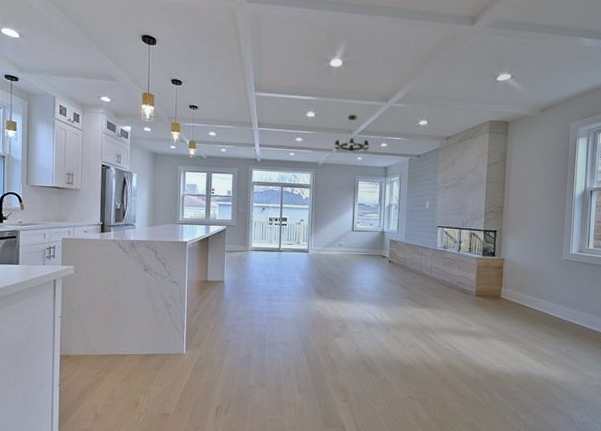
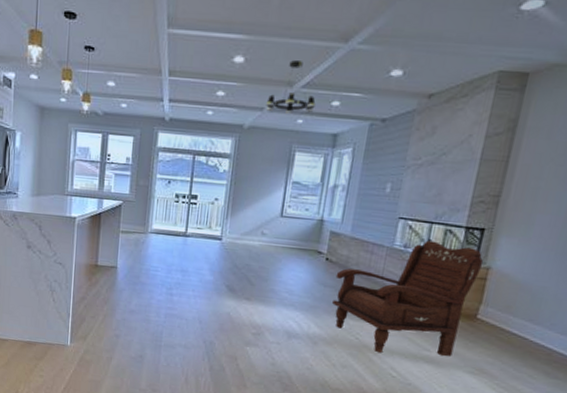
armchair: none [398,242,498,331] -> present [332,240,483,356]

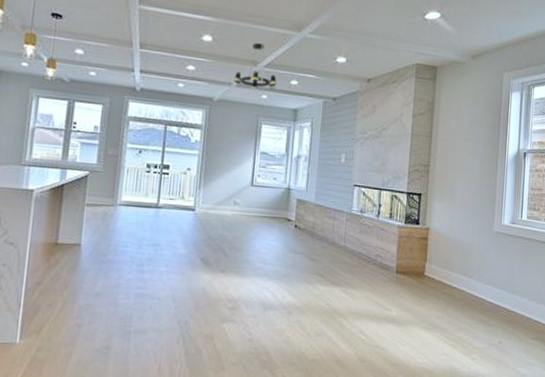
armchair: present [332,240,483,356] -> none [303,205,423,316]

